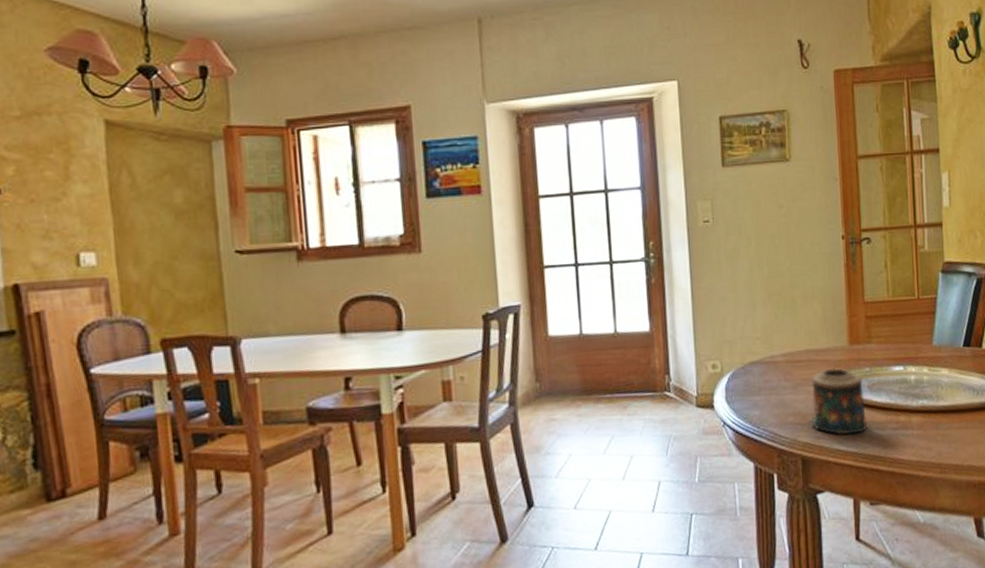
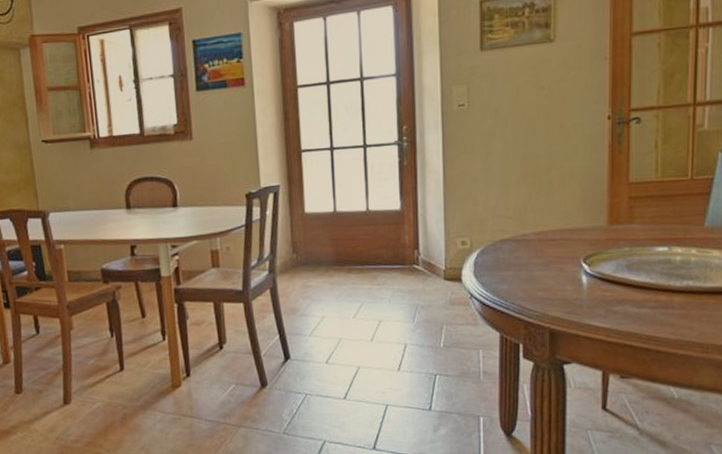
candle: present [809,367,868,435] -> none [559,246,623,311]

